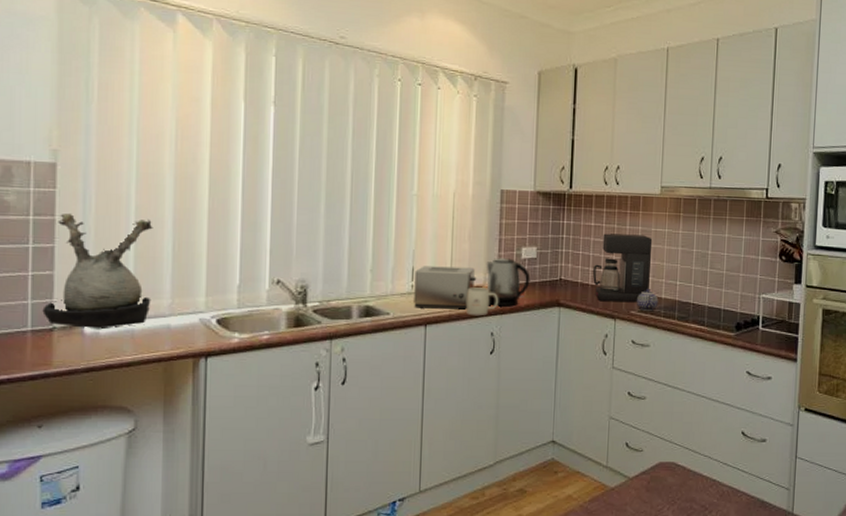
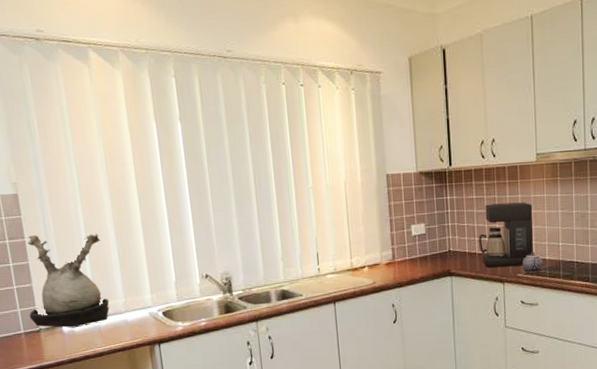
toaster: present [414,266,477,310] -> none [319,248,374,288]
mug: present [466,287,499,316] -> none [367,265,396,291]
kettle: present [486,258,531,307] -> none [380,236,422,281]

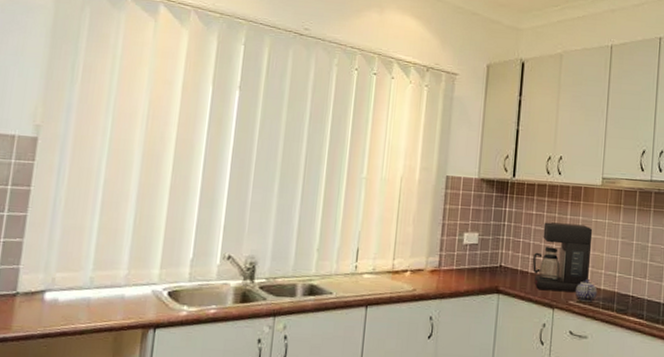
plant: present [27,233,110,329] -> none [8,184,118,297]

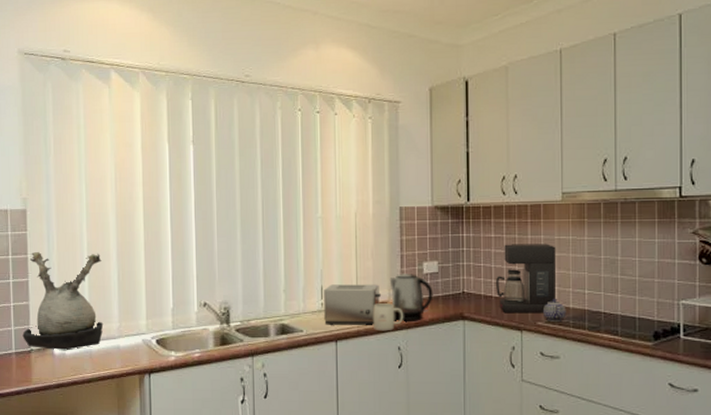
plant: none [8,184,118,297] -> present [22,251,104,351]
toaster: none [356,247,419,292] -> present [324,284,382,325]
mug: none [407,270,439,300] -> present [373,303,404,331]
kettle: none [428,242,471,292] -> present [389,274,433,321]

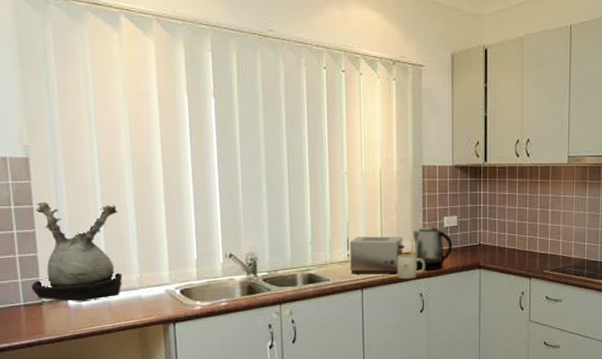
coffee maker: present [496,244,556,314] -> none [509,201,562,263]
teapot: present [542,298,567,321] -> none [548,249,569,270]

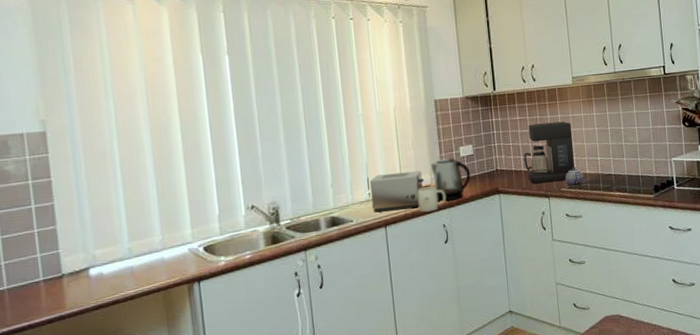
plant: present [31,201,123,303] -> none [51,168,145,273]
coffee maker: none [509,201,562,263] -> present [524,121,575,183]
teapot: none [548,249,569,270] -> present [564,166,585,187]

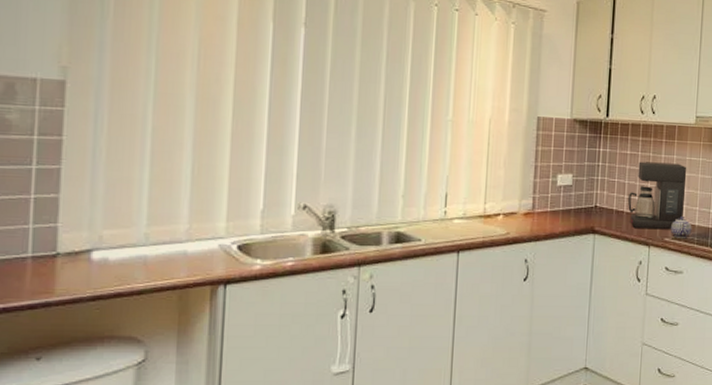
toaster: present [370,170,425,213] -> none [446,192,512,236]
mug: present [417,186,446,213] -> none [500,214,534,243]
kettle: present [430,158,471,202] -> none [521,185,566,234]

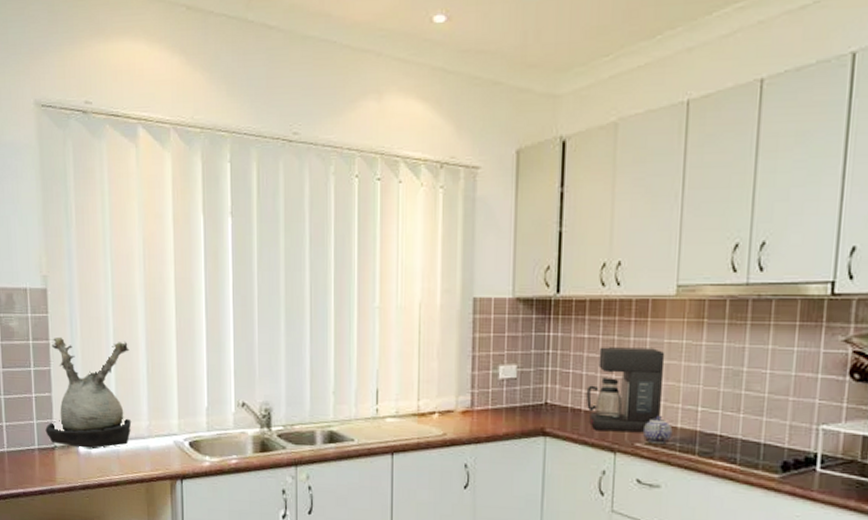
plant: none [45,133,171,256] -> present [45,336,132,450]

